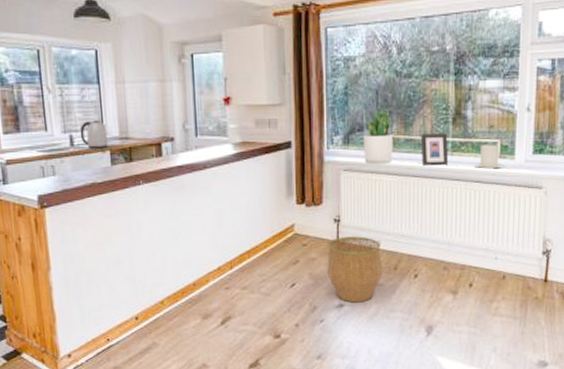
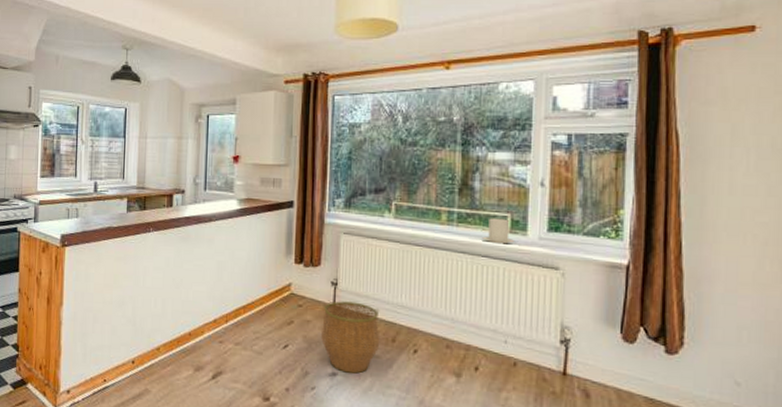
kettle: present [80,120,108,149] -> none [103,169,127,197]
planter: present [364,107,393,165] -> none [365,173,396,231]
picture frame: present [420,133,449,167] -> none [424,202,454,237]

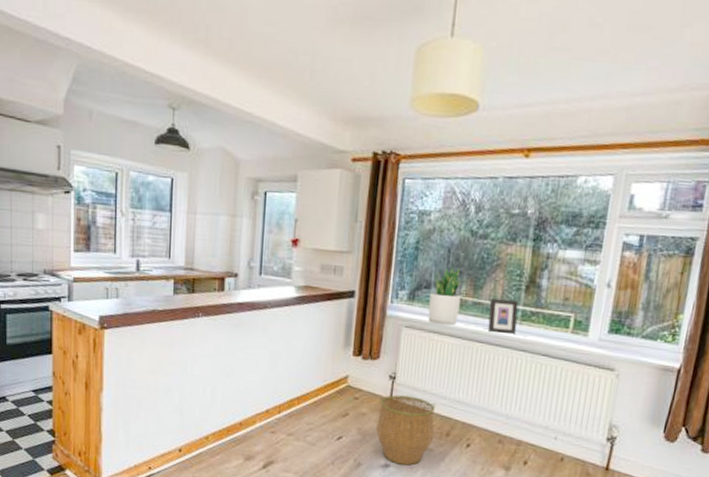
planter: none [365,173,396,231] -> present [428,266,463,326]
picture frame: none [424,202,454,237] -> present [487,298,519,335]
candle: present [482,218,515,244] -> none [544,317,576,344]

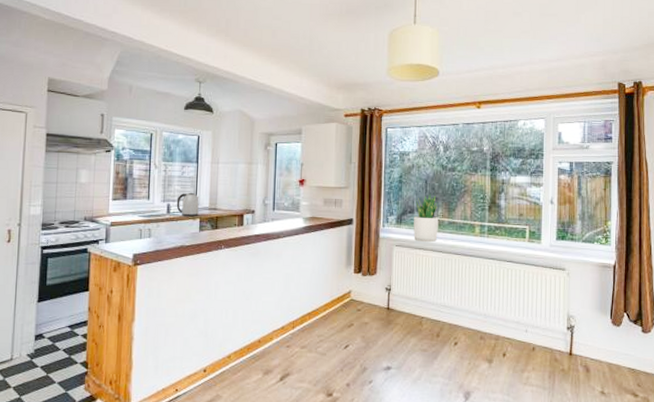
kettle: none [147,247,173,277] -> present [176,192,199,217]
basket: present [375,395,437,466] -> none [376,304,427,366]
picture frame: present [487,298,519,335] -> none [461,218,485,247]

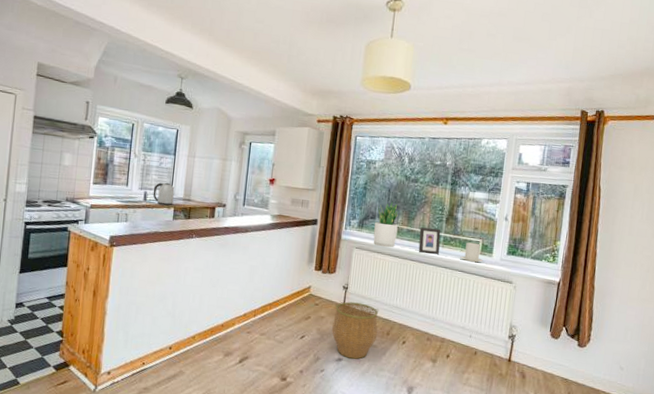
basket: none [376,304,427,366] -> present [331,301,380,359]
picture frame: none [461,218,485,247] -> present [418,227,441,255]
candle: none [507,230,532,251] -> present [460,242,484,263]

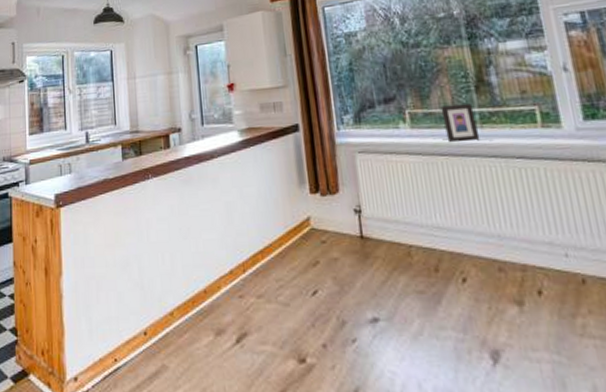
kettle: present [153,182,175,206] -> none [95,115,120,145]
basket: present [331,301,380,359] -> none [349,229,422,316]
planter: present [373,202,399,248] -> none [374,80,412,145]
candle: present [460,242,484,263] -> none [512,112,550,142]

